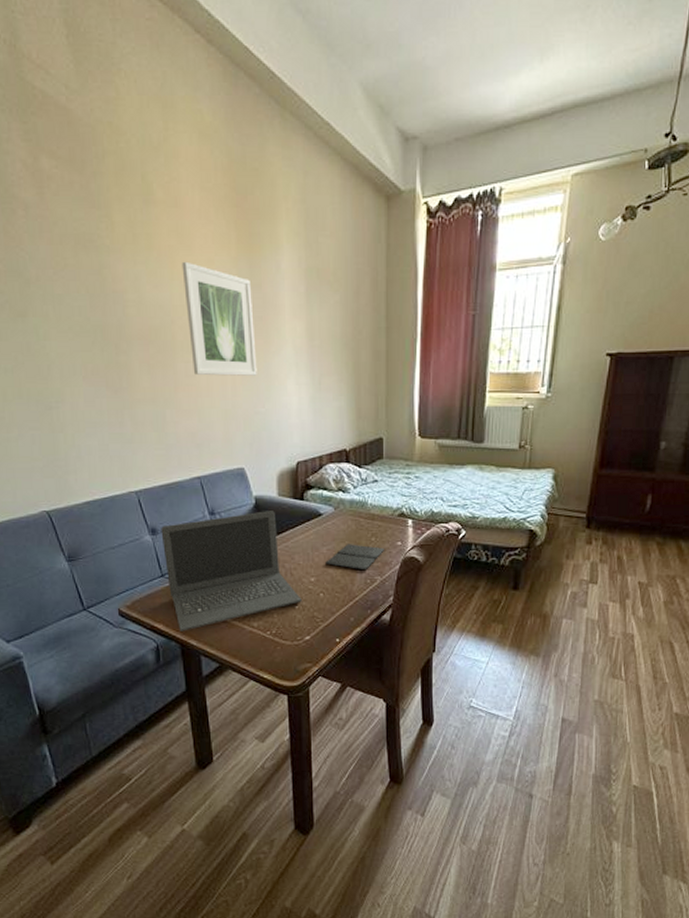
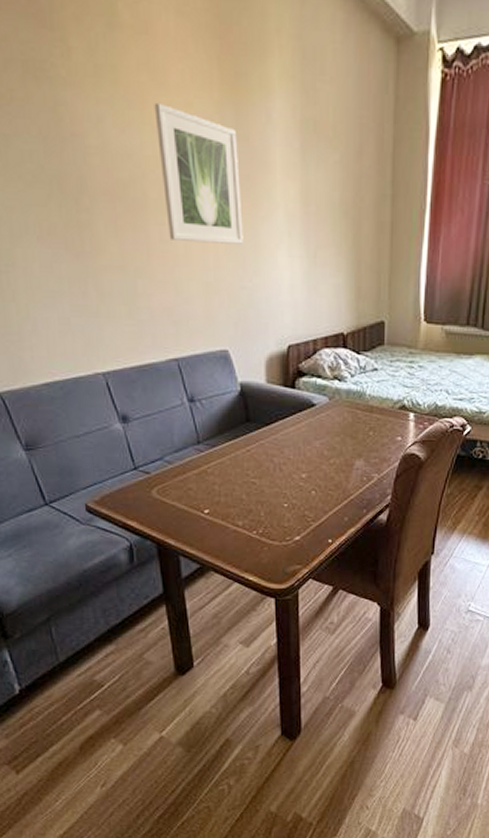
laptop computer: present [161,511,302,632] -> none [133,399,292,530]
notebook: present [325,544,385,571] -> none [318,438,384,467]

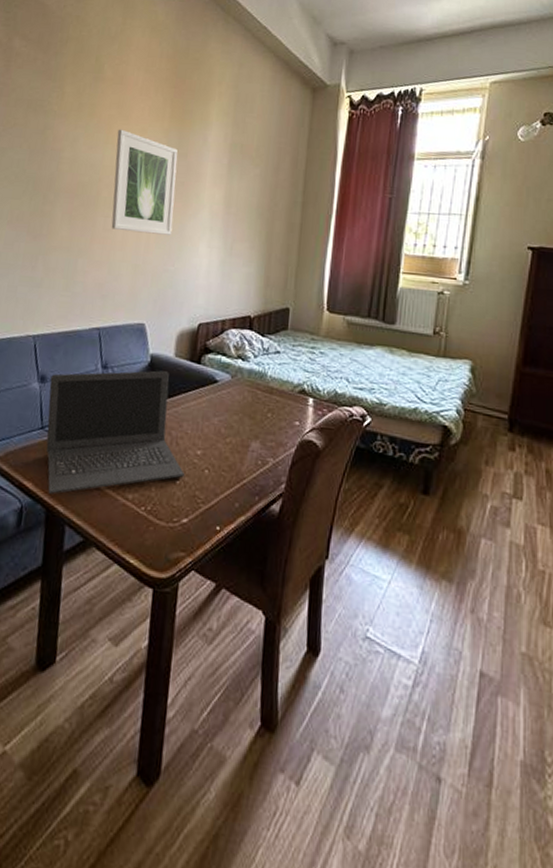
laptop computer: none [133,399,292,530] -> present [46,370,184,494]

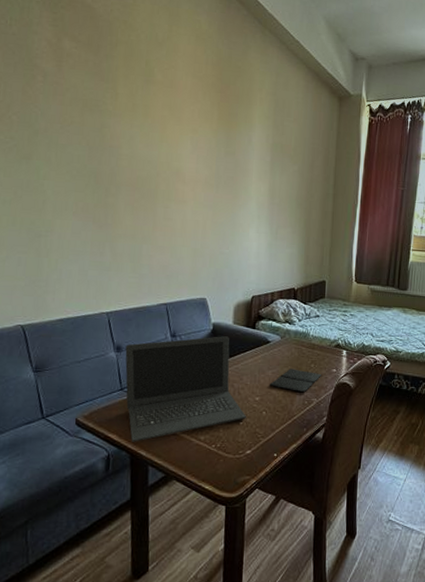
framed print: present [111,129,178,235] -> none [170,129,227,223]
notebook: none [215,417,281,450] -> present [270,369,322,393]

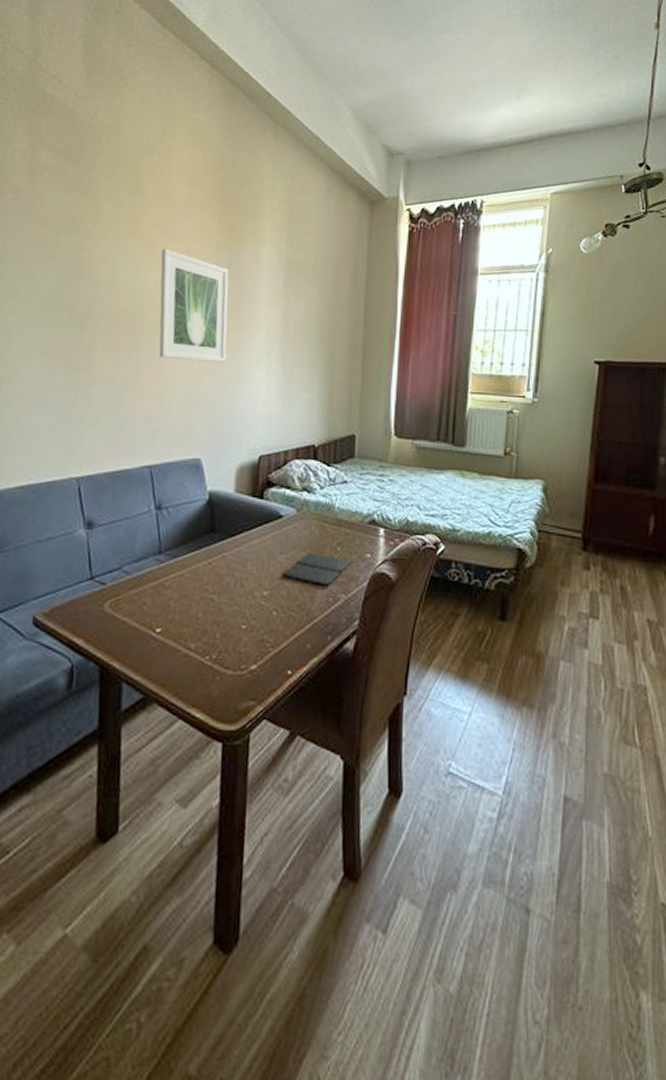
laptop computer: present [125,336,246,442] -> none [96,508,251,650]
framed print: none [170,129,227,223] -> present [158,248,229,362]

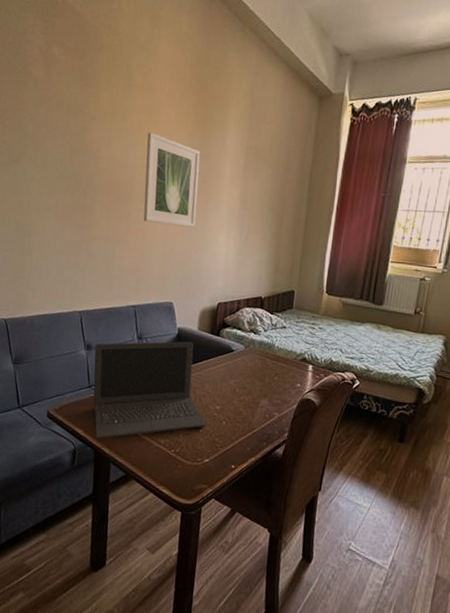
laptop computer: none [96,508,251,650] -> present [93,341,206,439]
notebook: present [282,553,352,586] -> none [231,380,286,406]

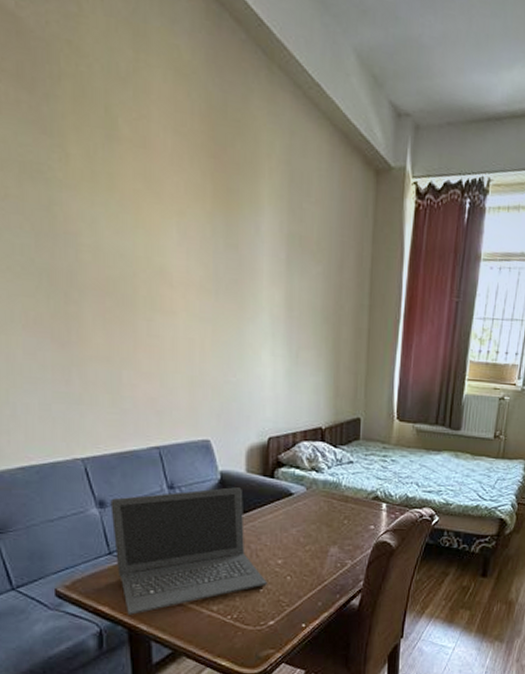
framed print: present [143,132,200,227] -> none [148,209,229,342]

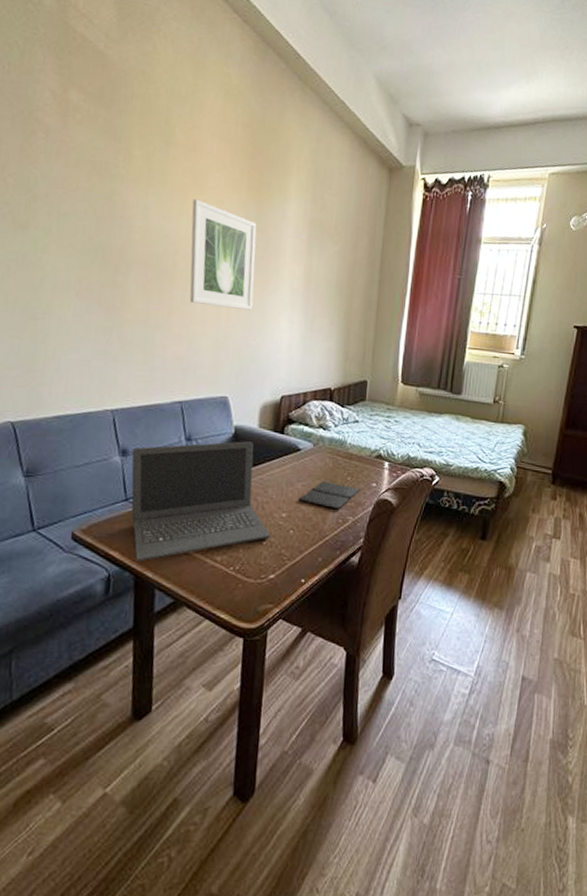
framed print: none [148,209,229,342] -> present [189,198,257,310]
notebook: none [294,526,358,554] -> present [299,481,360,510]

